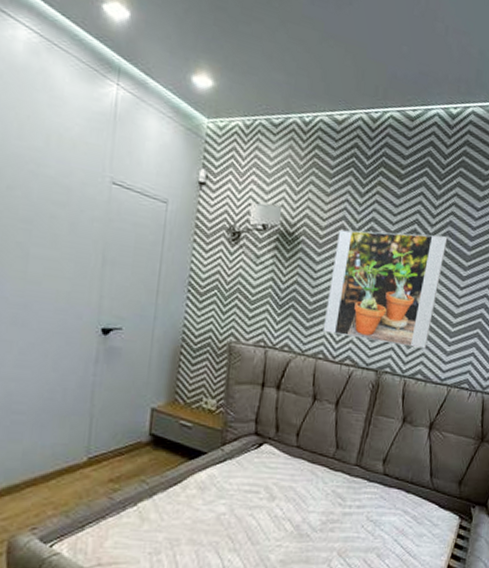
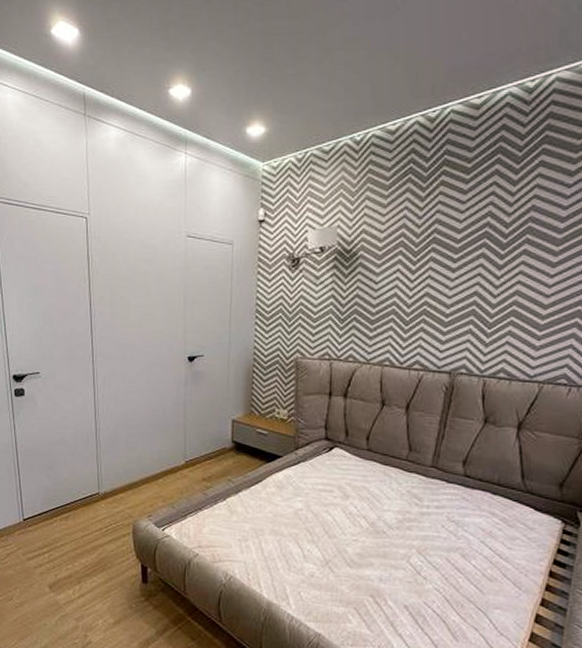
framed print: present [323,229,448,349] -> none [387,222,531,346]

